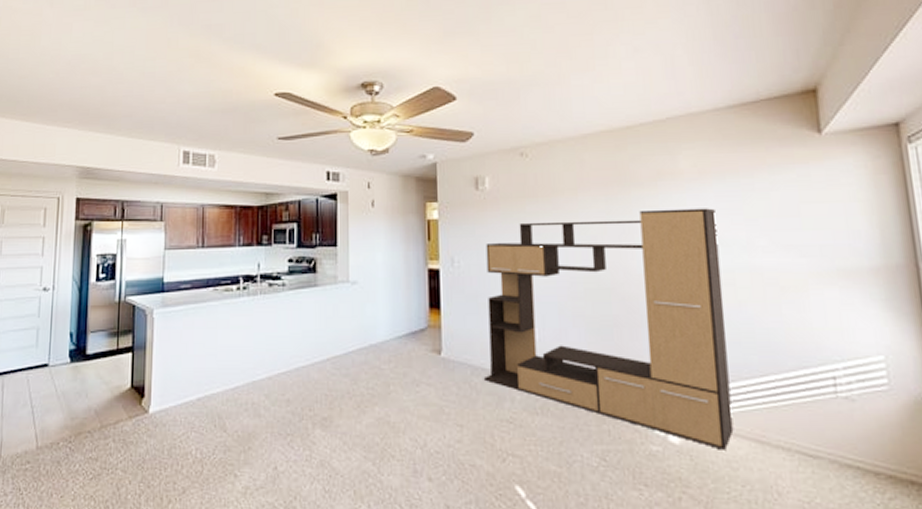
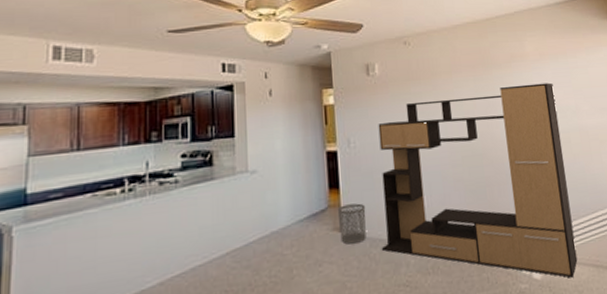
waste bin: none [439,327,468,368] -> present [338,203,366,245]

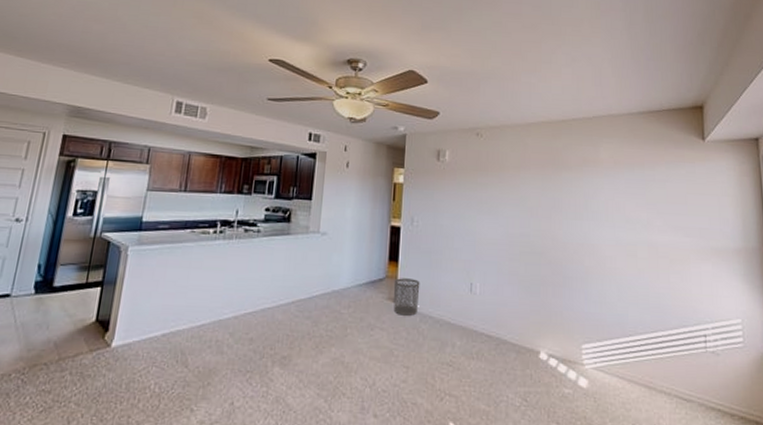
media console: present [378,82,578,278] -> none [431,189,629,394]

